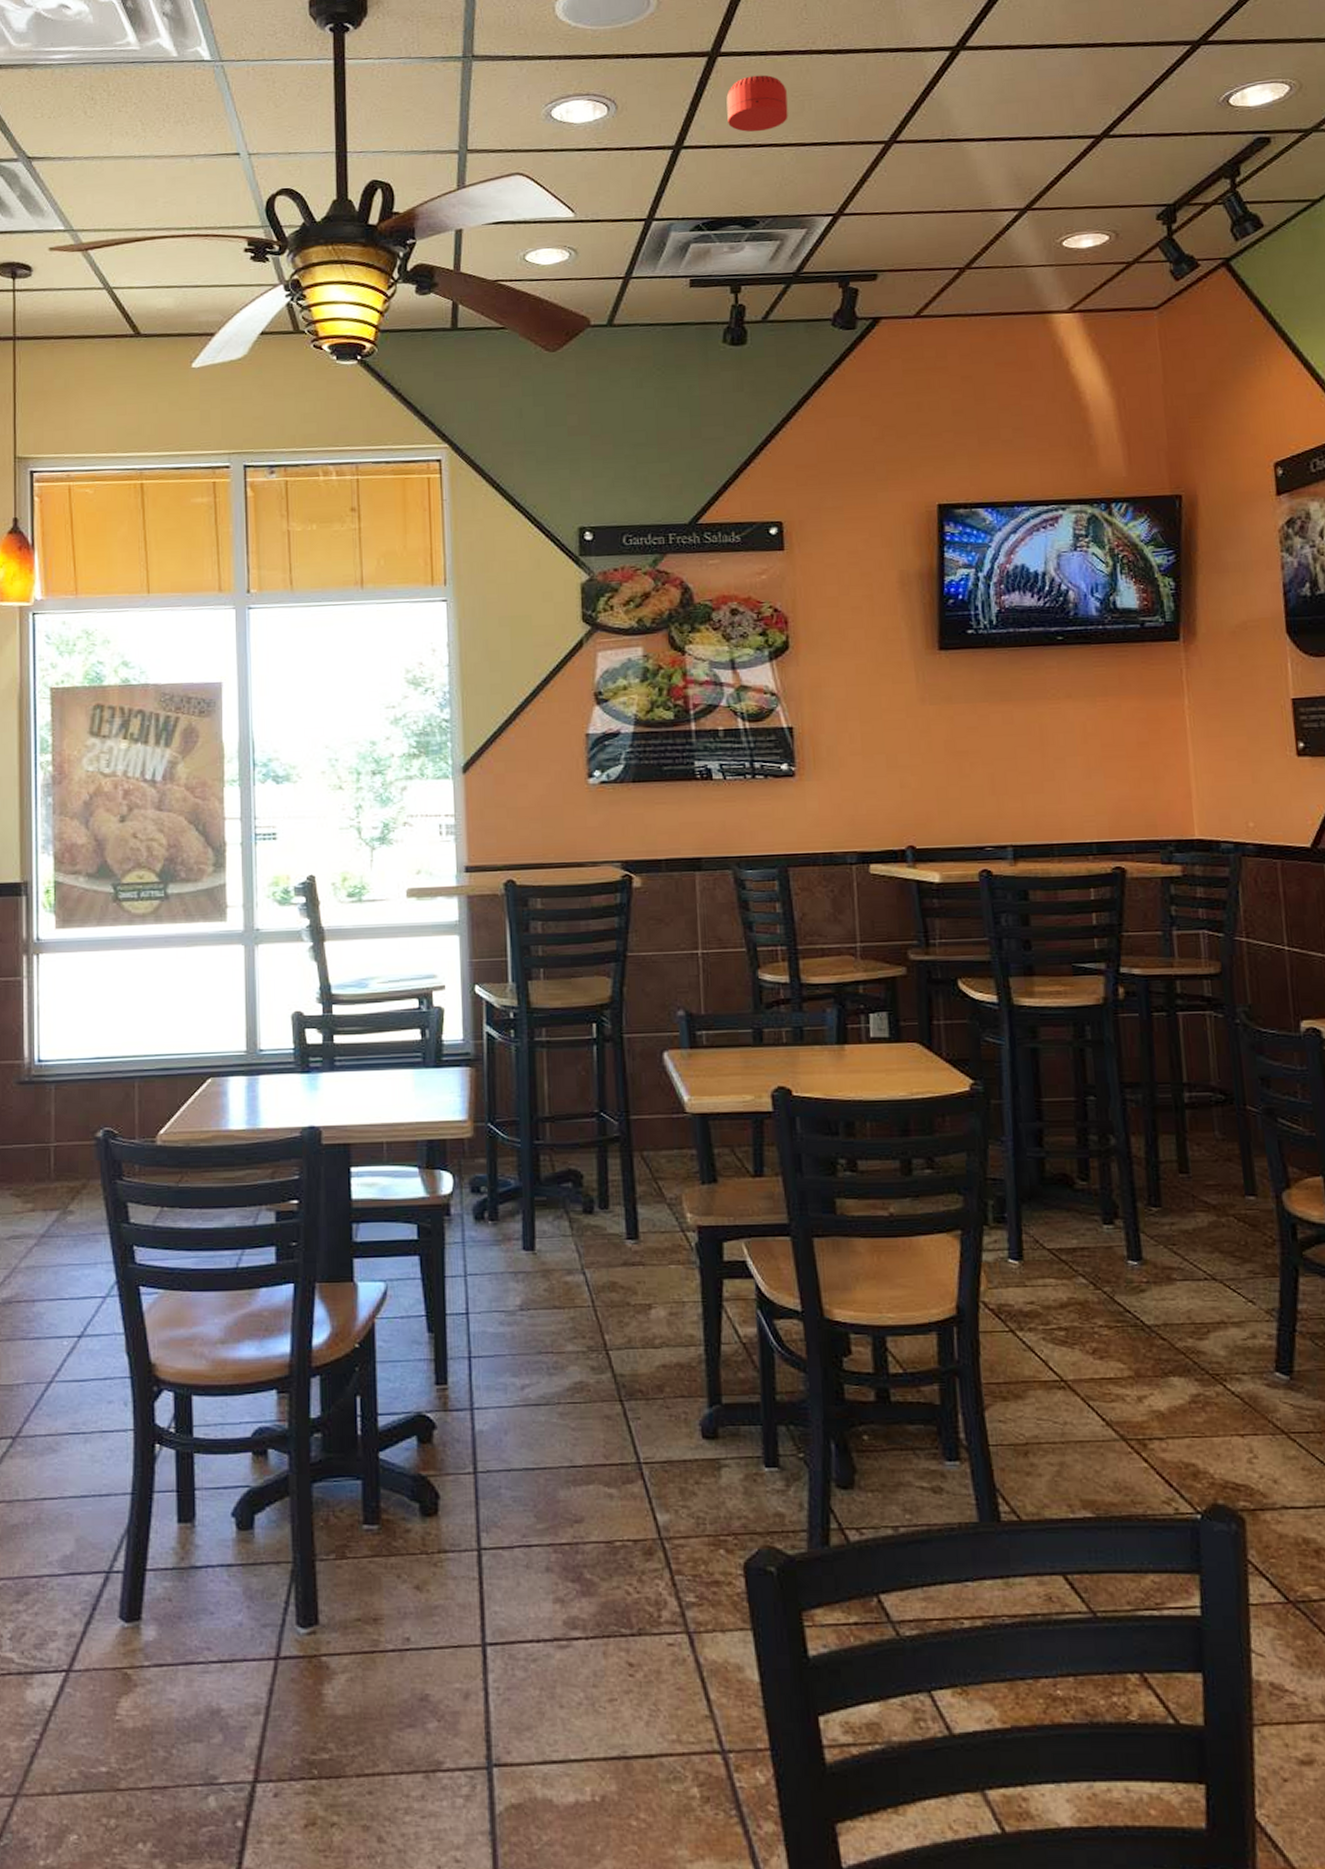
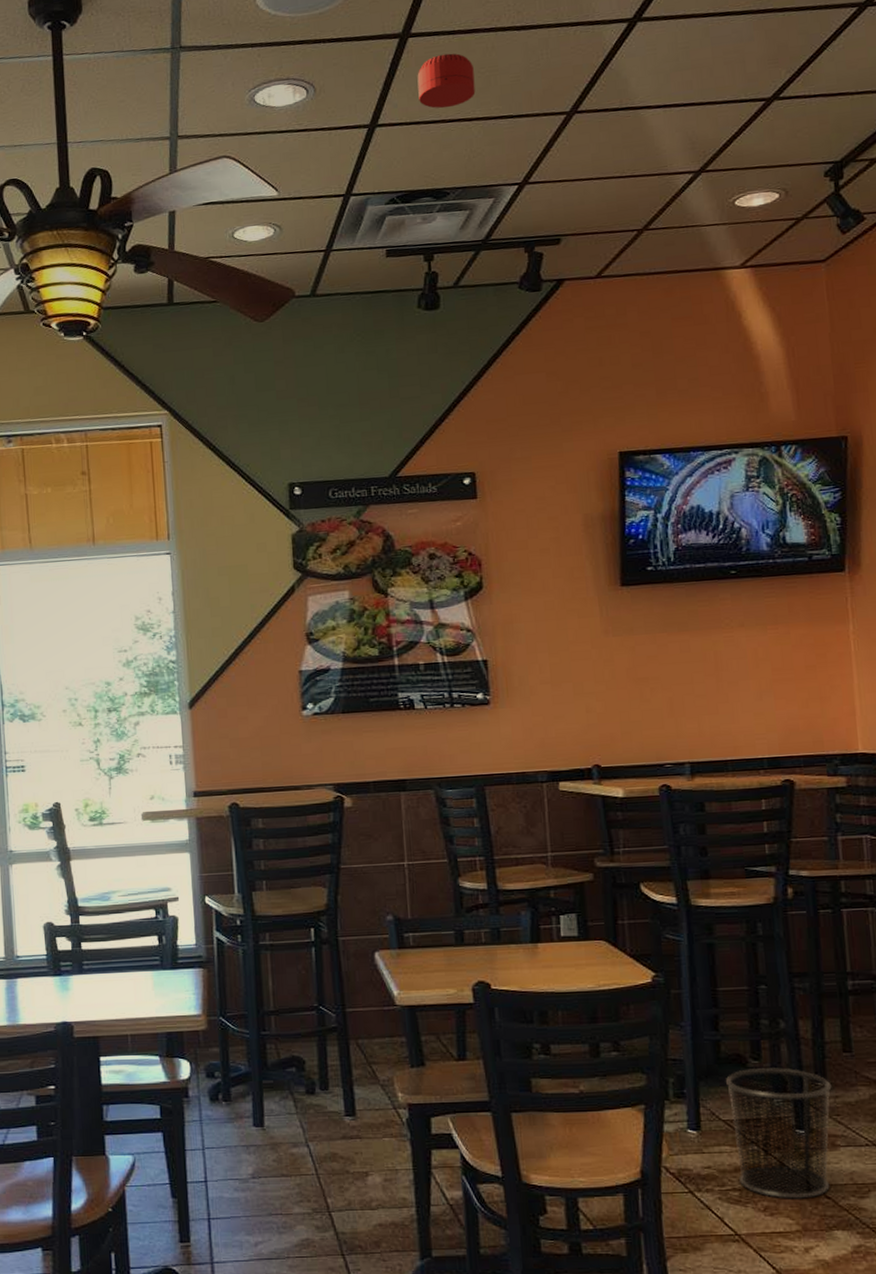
waste bin: none [1050,1189,1167,1340] -> present [725,1067,832,1199]

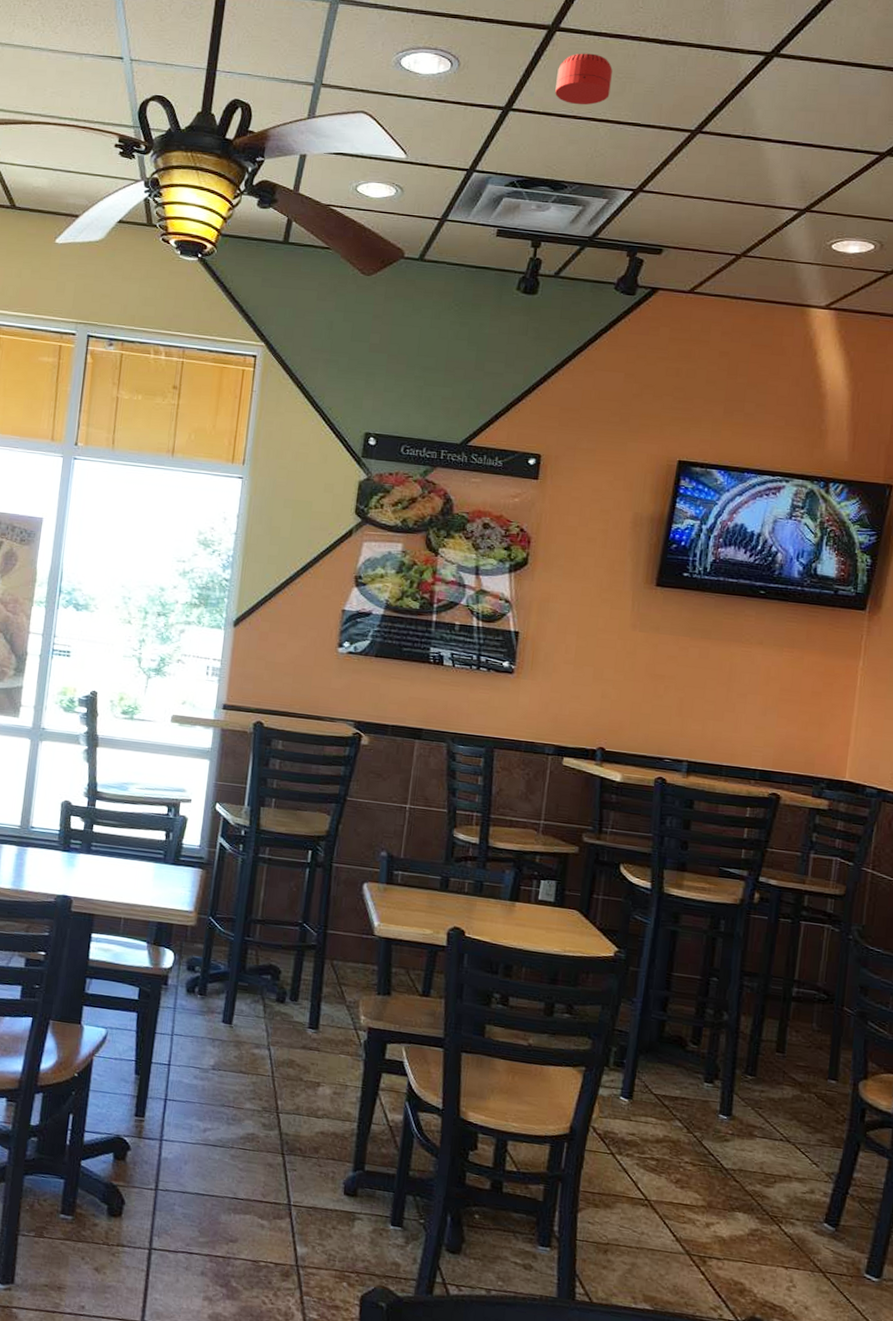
waste bin: present [725,1067,832,1199] -> none [659,1051,760,1179]

